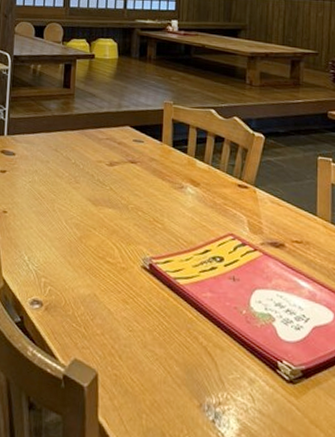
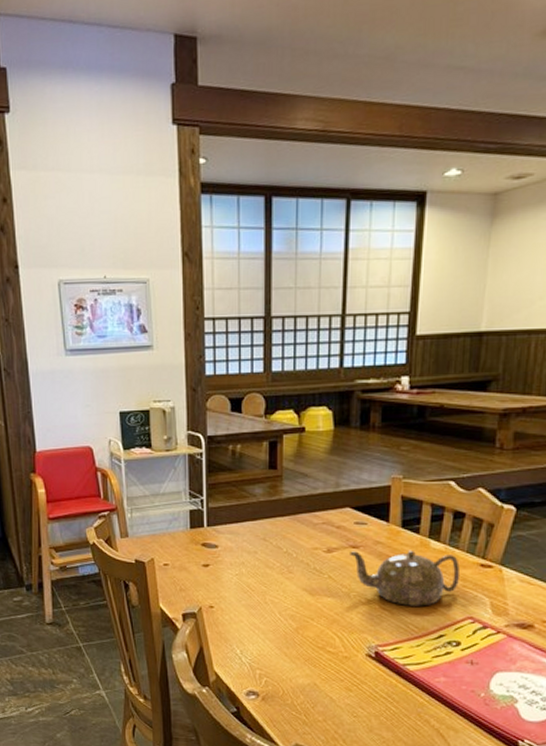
teapot: none [129,166,221,222] -> present [350,550,460,606]

